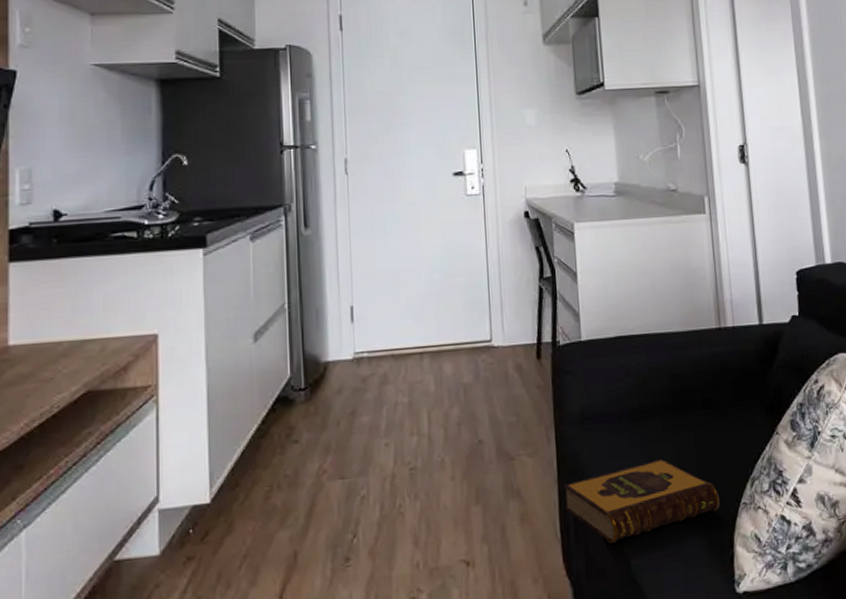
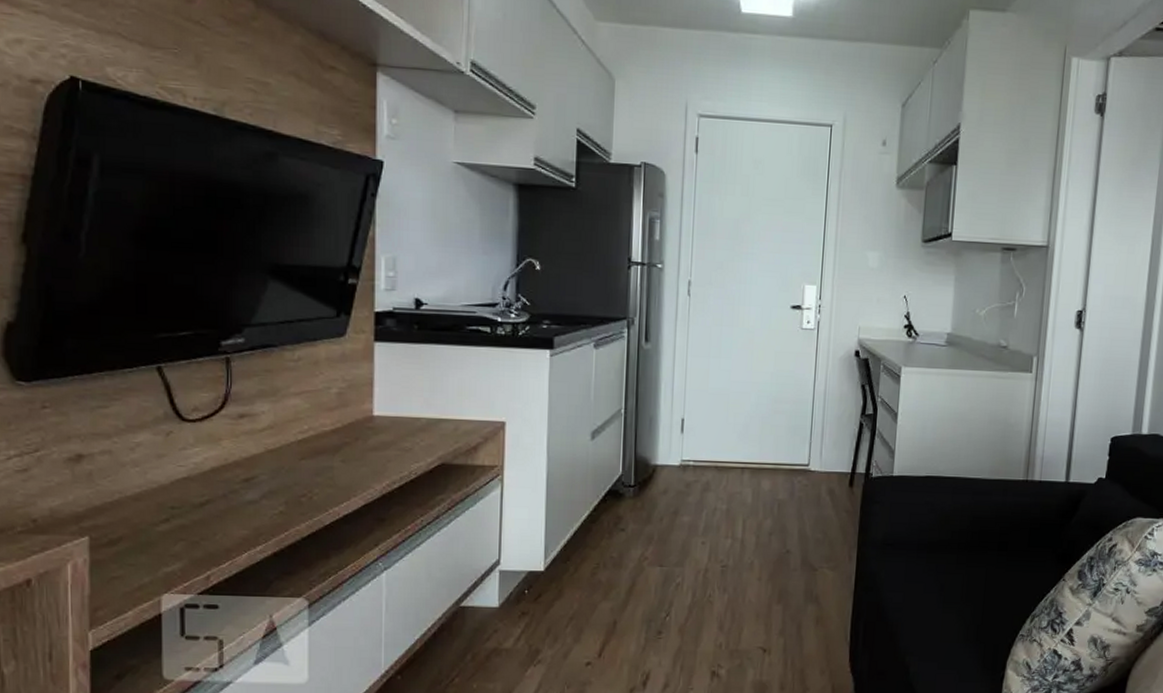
hardback book: present [564,458,721,543] -> none [856,587,1000,652]

